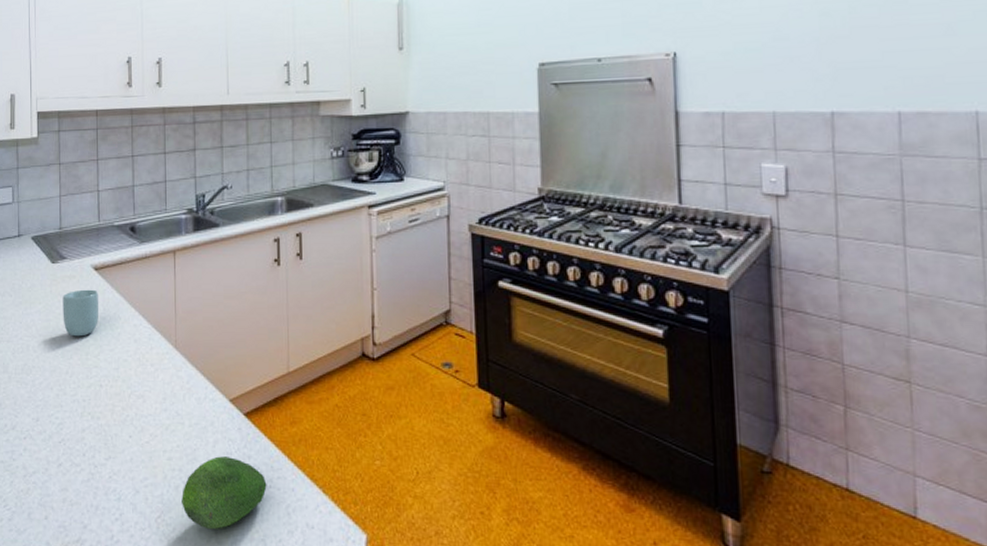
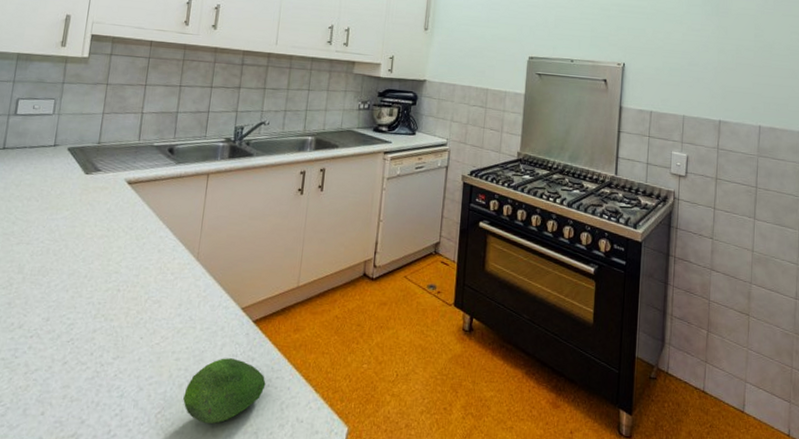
cup: present [62,289,100,337] -> none [89,200,129,244]

